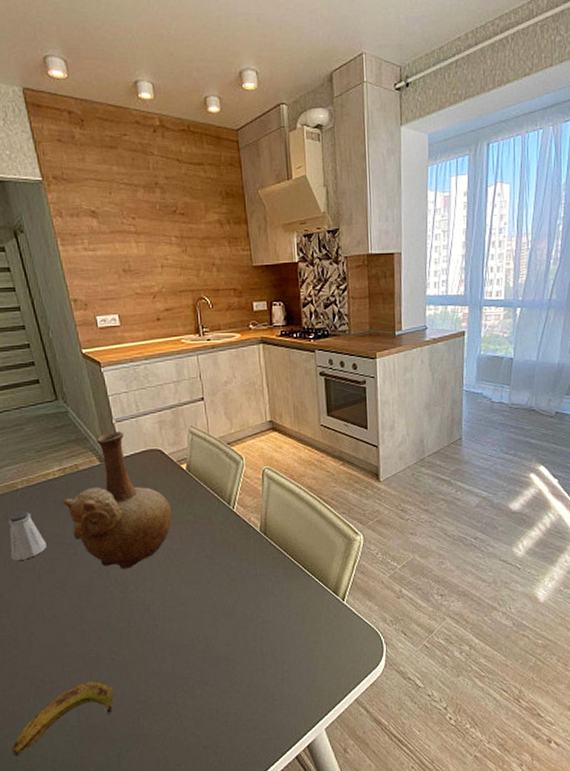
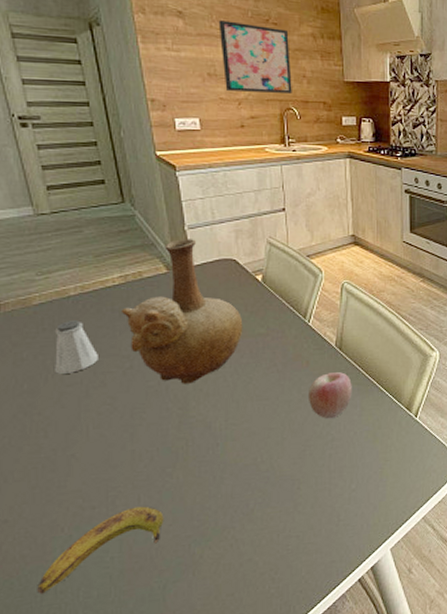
wall art: none [129,215,203,285] -> present [218,20,292,93]
apple: none [237,557,279,603] -> present [309,372,352,419]

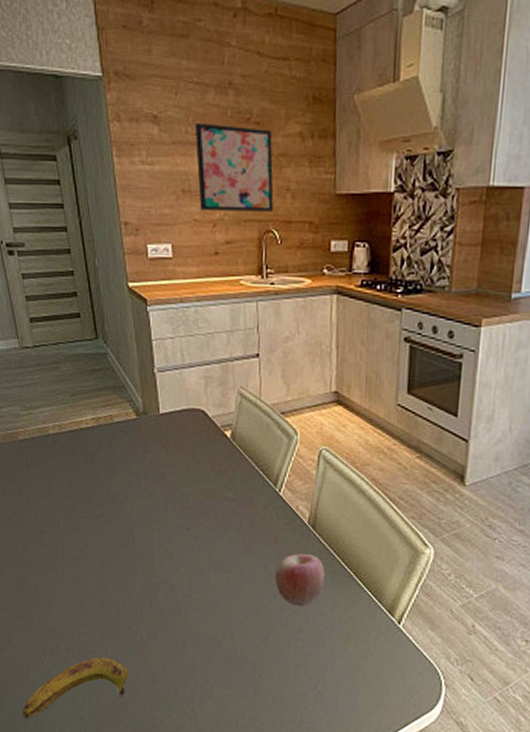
saltshaker: present [54,320,98,374] -> none [36,459,73,513]
vase: present [120,239,243,384] -> none [93,383,210,542]

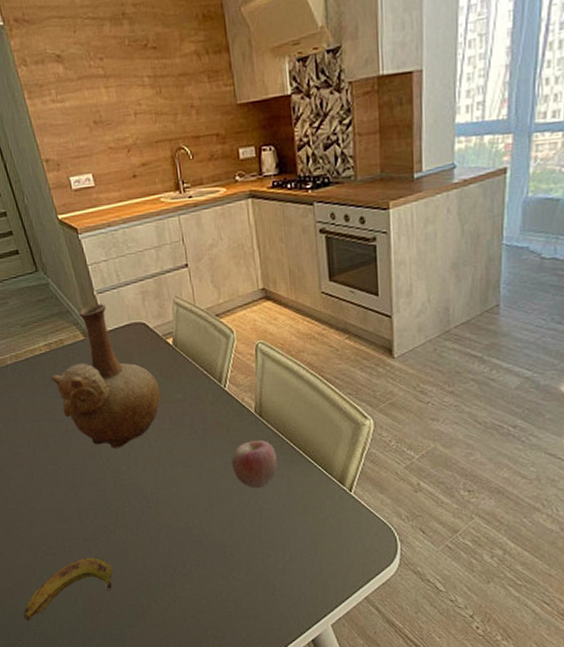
vase: none [93,383,210,542] -> present [50,304,161,448]
wall art: present [195,123,274,212] -> none [96,52,181,138]

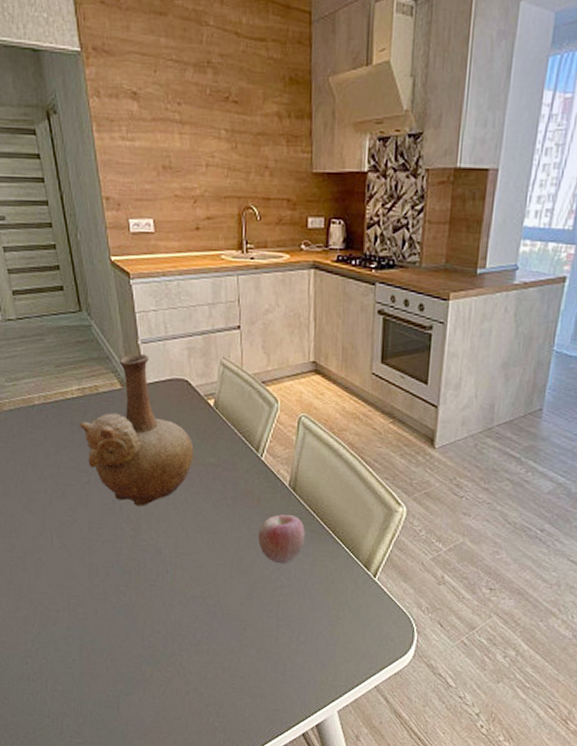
banana: present [23,557,114,621] -> none [14,617,118,679]

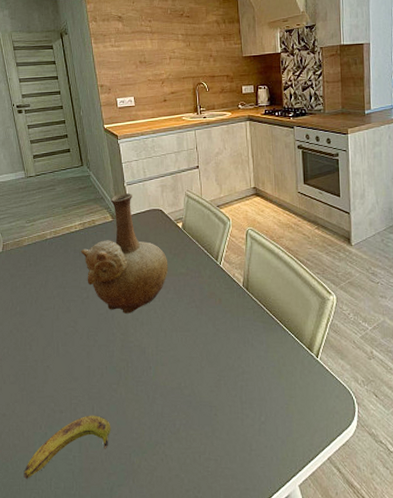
banana: none [14,617,118,679] -> present [24,415,111,479]
apple: present [258,514,305,564] -> none [222,310,259,353]

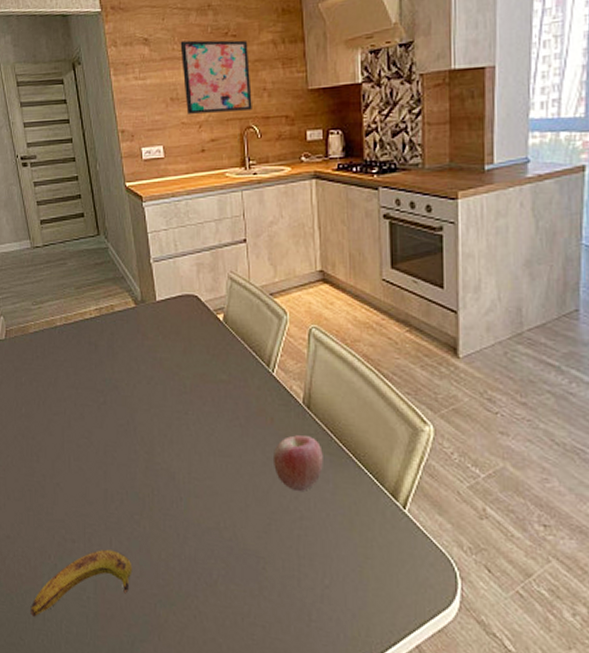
vase: present [80,193,169,313] -> none [96,272,205,427]
wall art: none [147,19,202,73] -> present [180,40,252,114]
apple: none [222,310,259,353] -> present [274,435,323,492]

